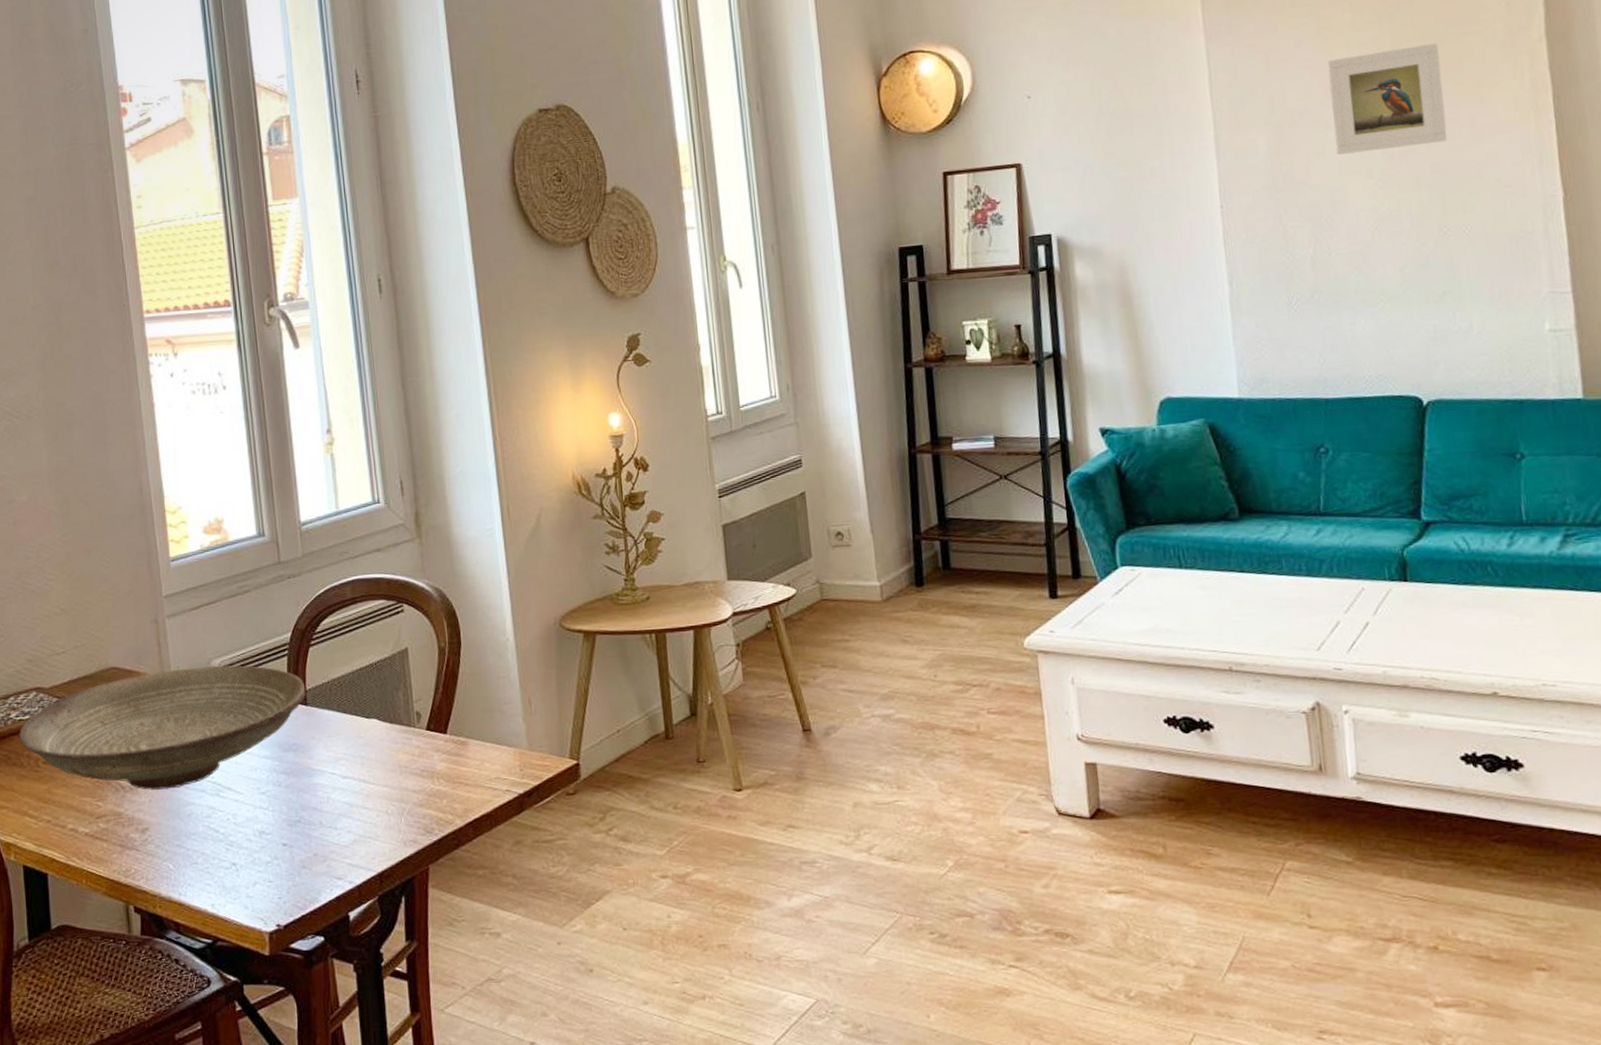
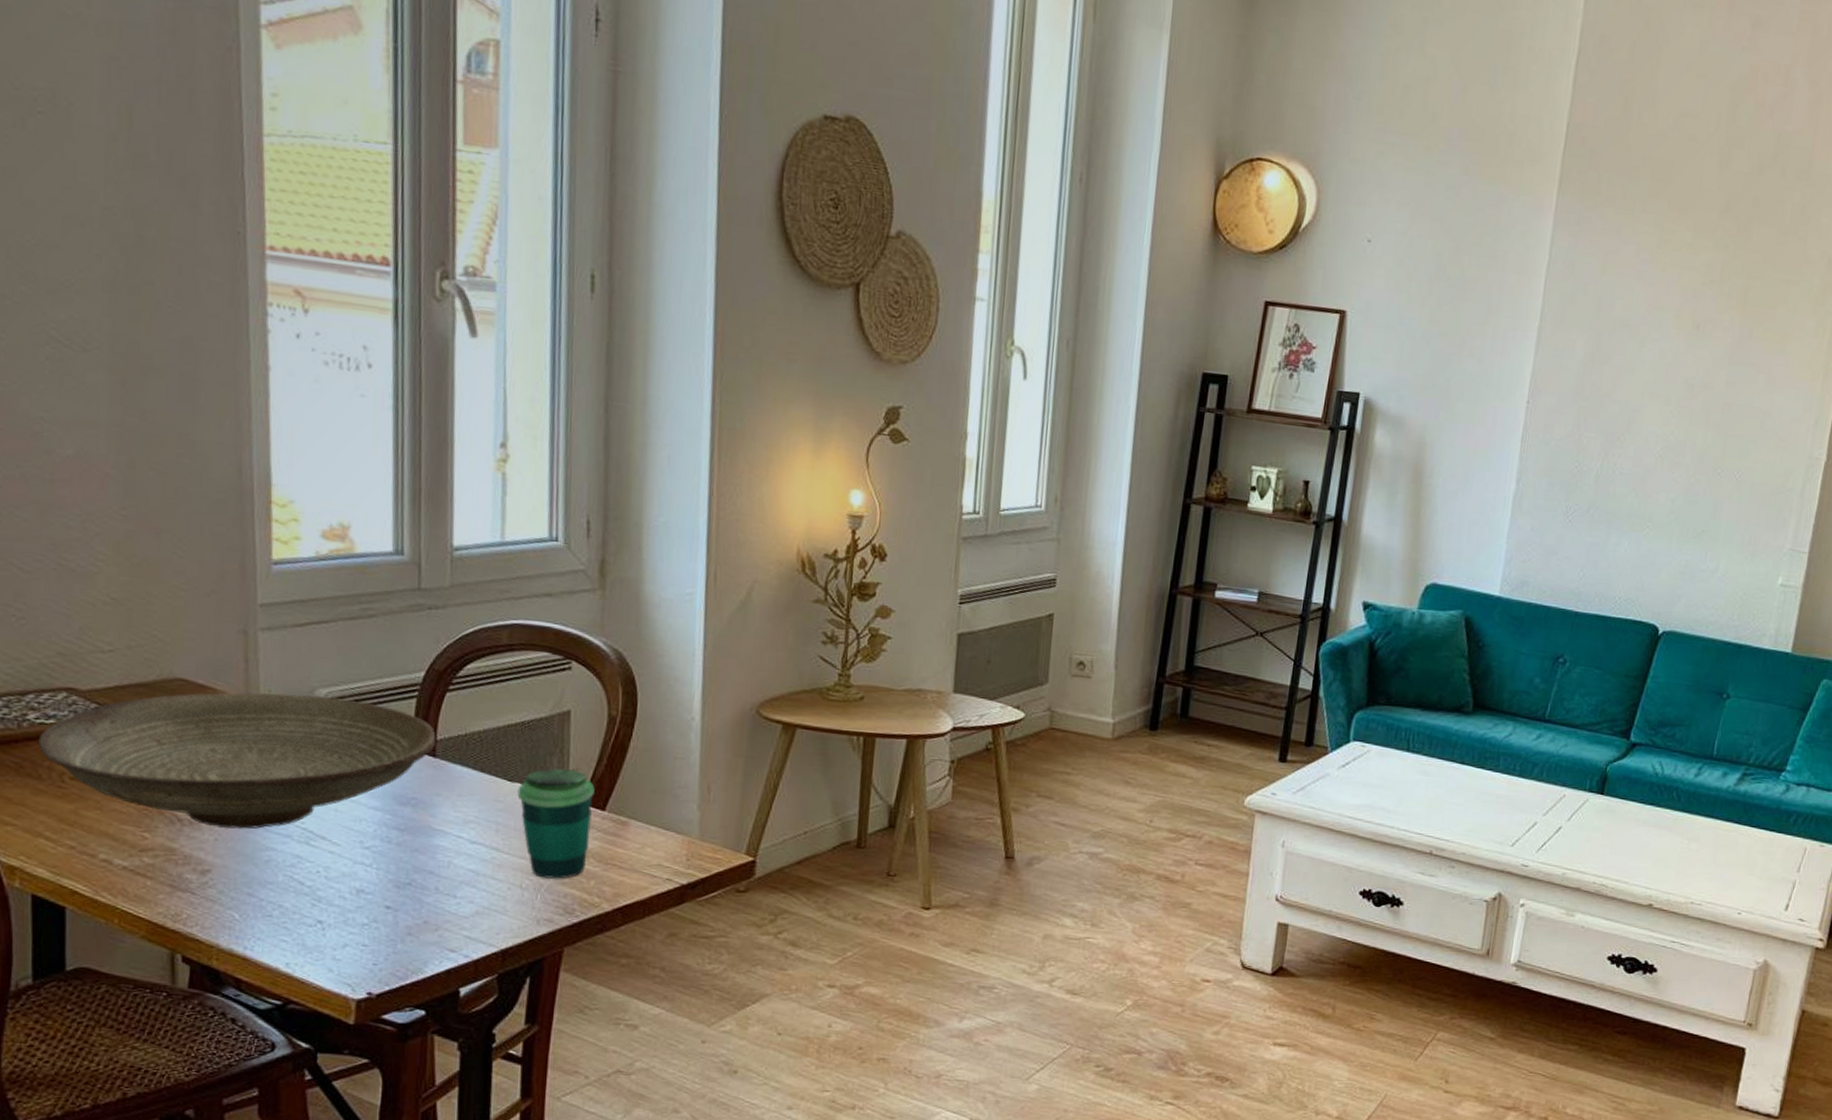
cup: none [374,700,438,803] -> present [517,768,595,879]
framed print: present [1327,43,1448,155] -> none [1644,276,1760,384]

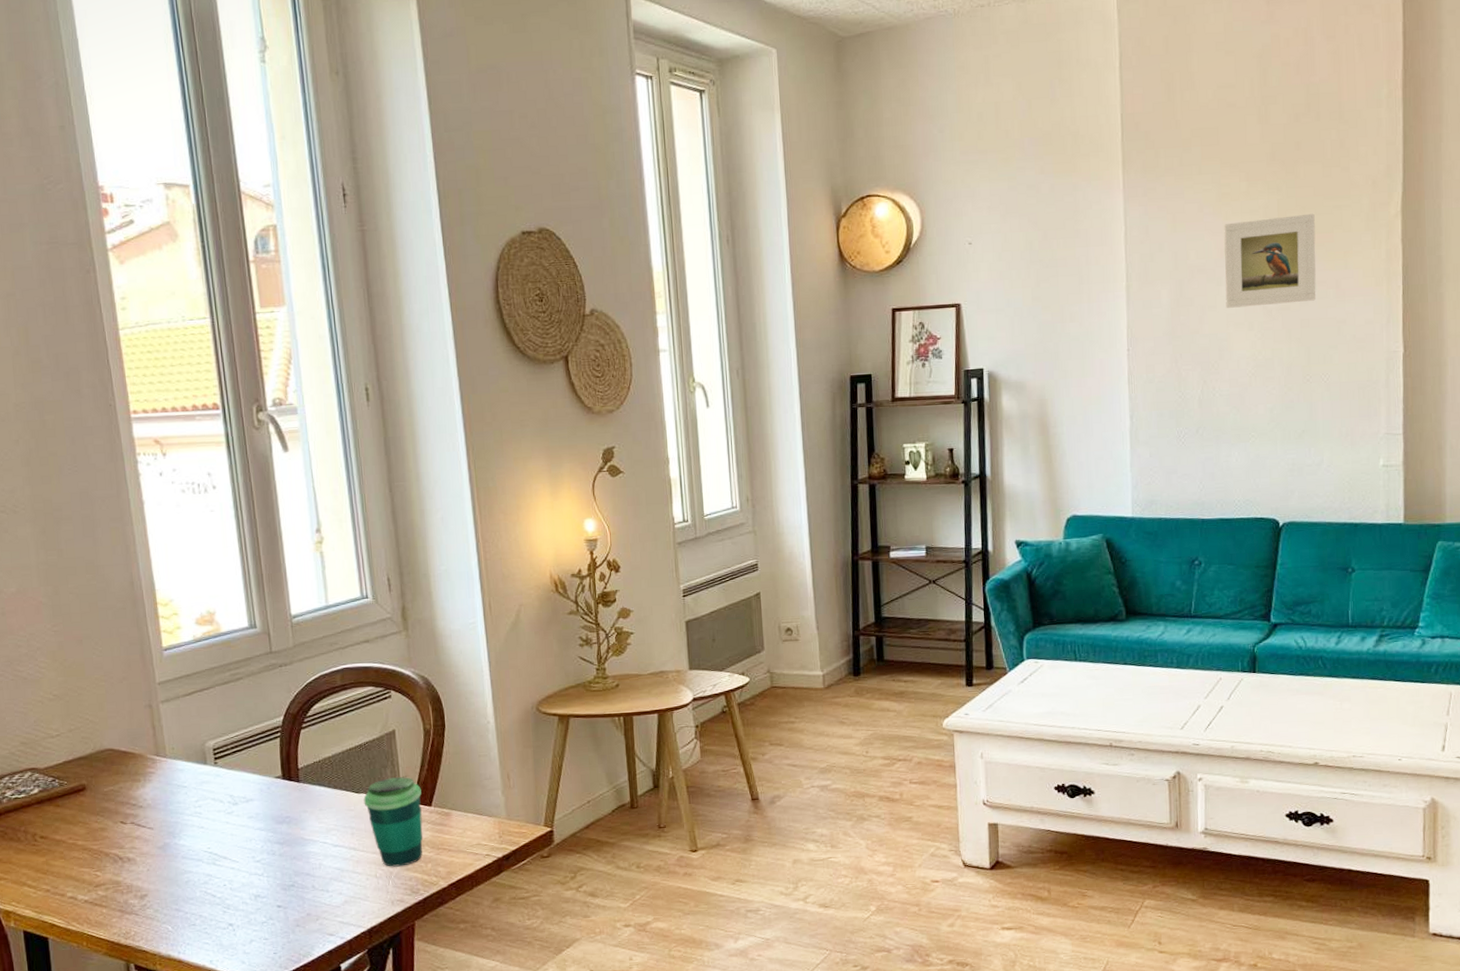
decorative bowl: present [38,692,436,829] -> none [15,746,298,860]
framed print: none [1644,276,1760,384] -> present [1224,213,1316,308]

